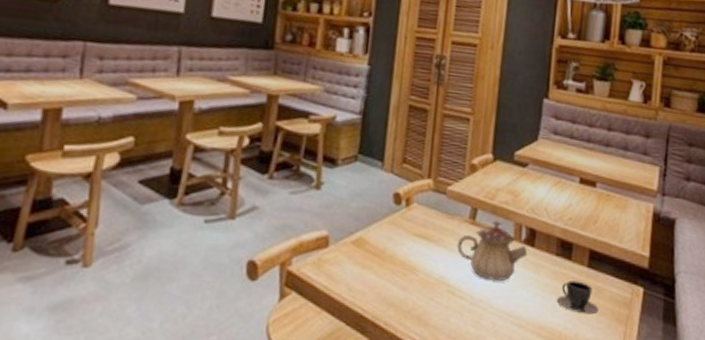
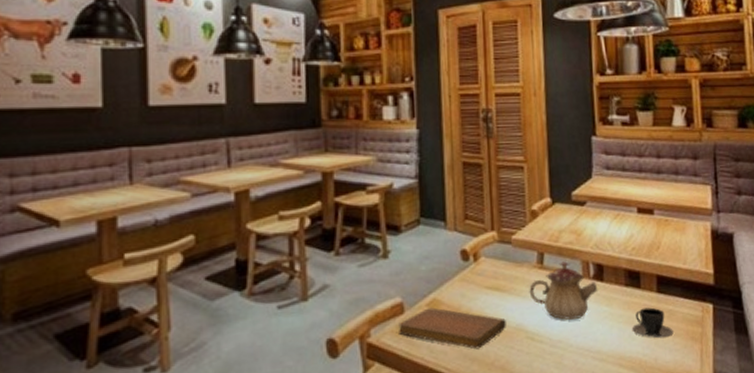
notebook: none [320,245,429,295] -> present [398,307,506,350]

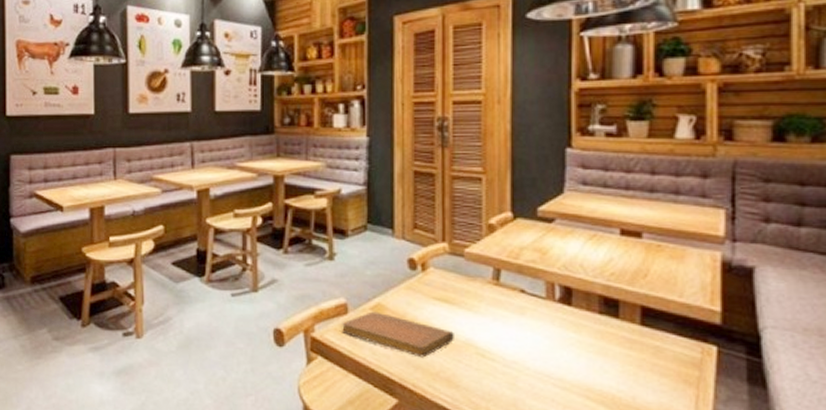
teapot: present [529,261,598,320] -> none [482,280,564,342]
teacup: present [633,307,674,339] -> none [606,340,660,376]

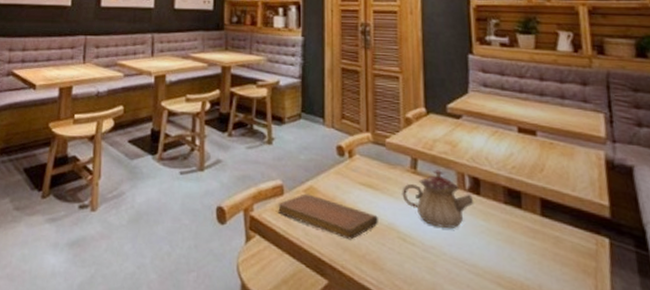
teapot: none [482,280,564,342] -> present [402,170,474,228]

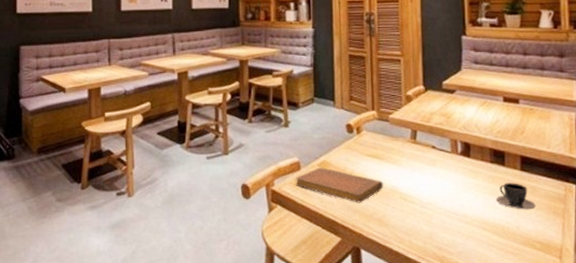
teapot: present [402,170,474,228] -> none [403,138,465,187]
teacup: none [513,229,561,266] -> present [497,183,536,210]

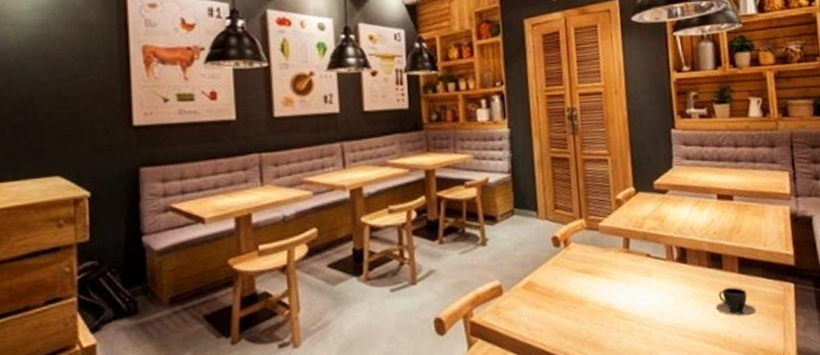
notebook: present [296,167,383,203] -> none [498,289,597,327]

